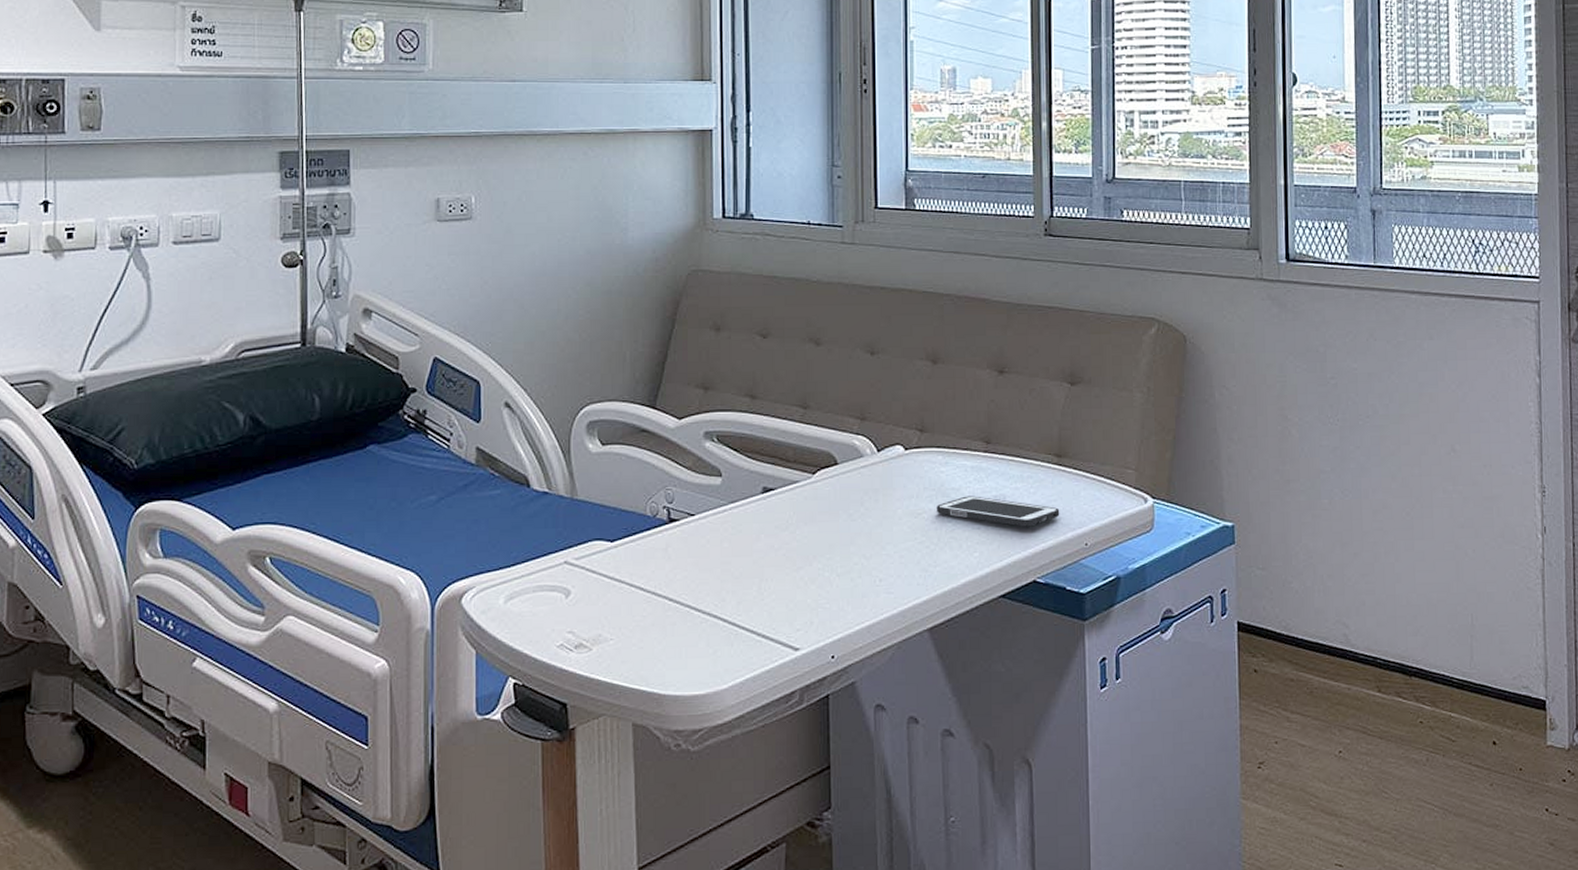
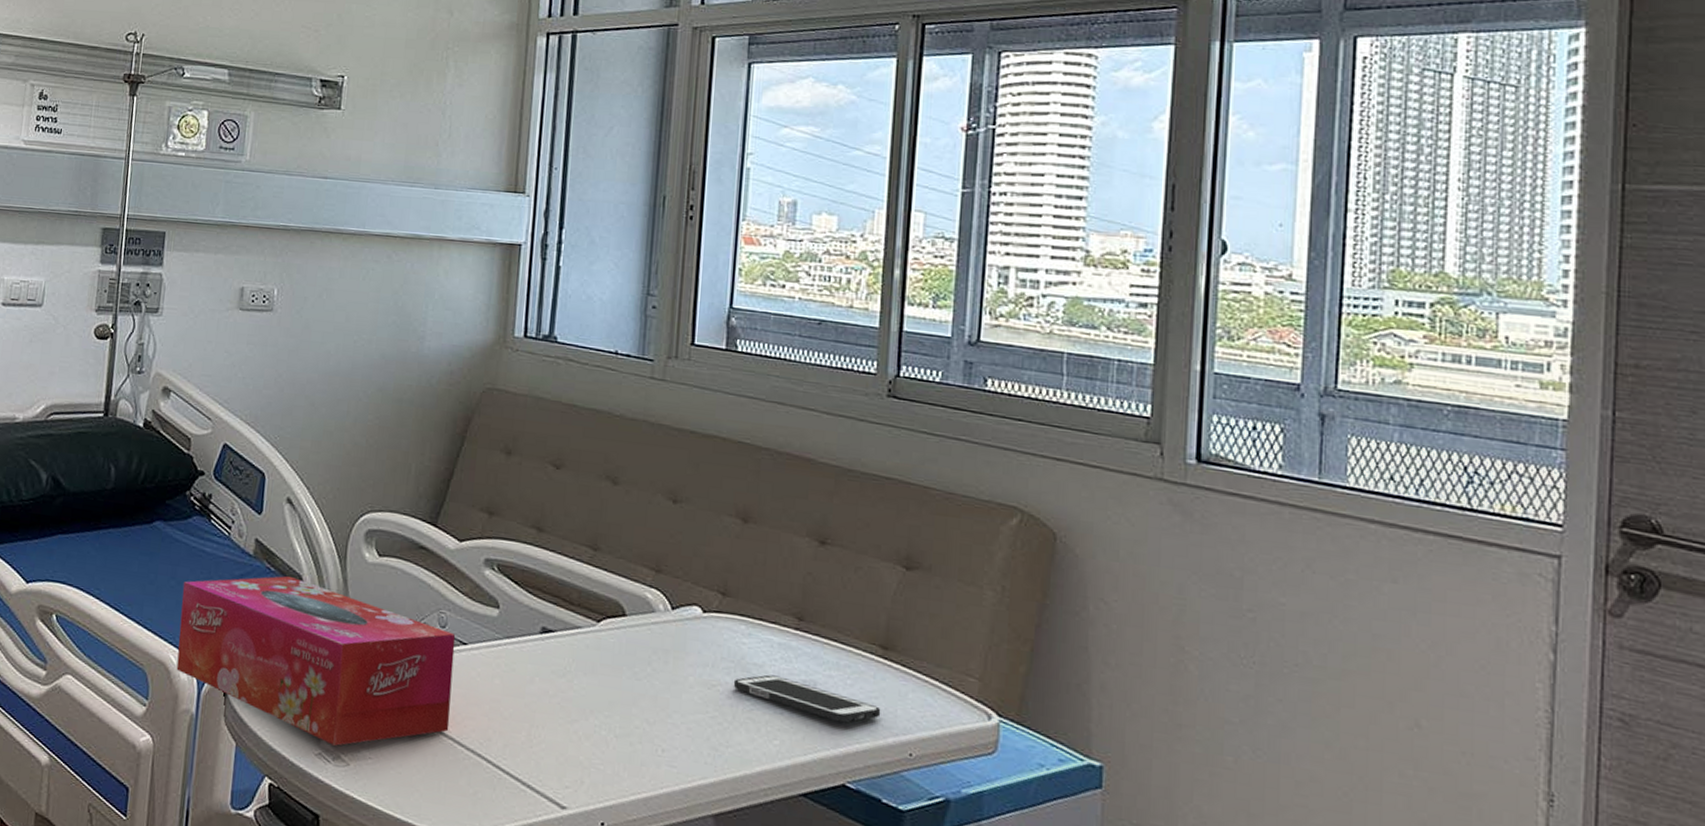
tissue box: none [405,478,685,634] -> present [176,575,456,746]

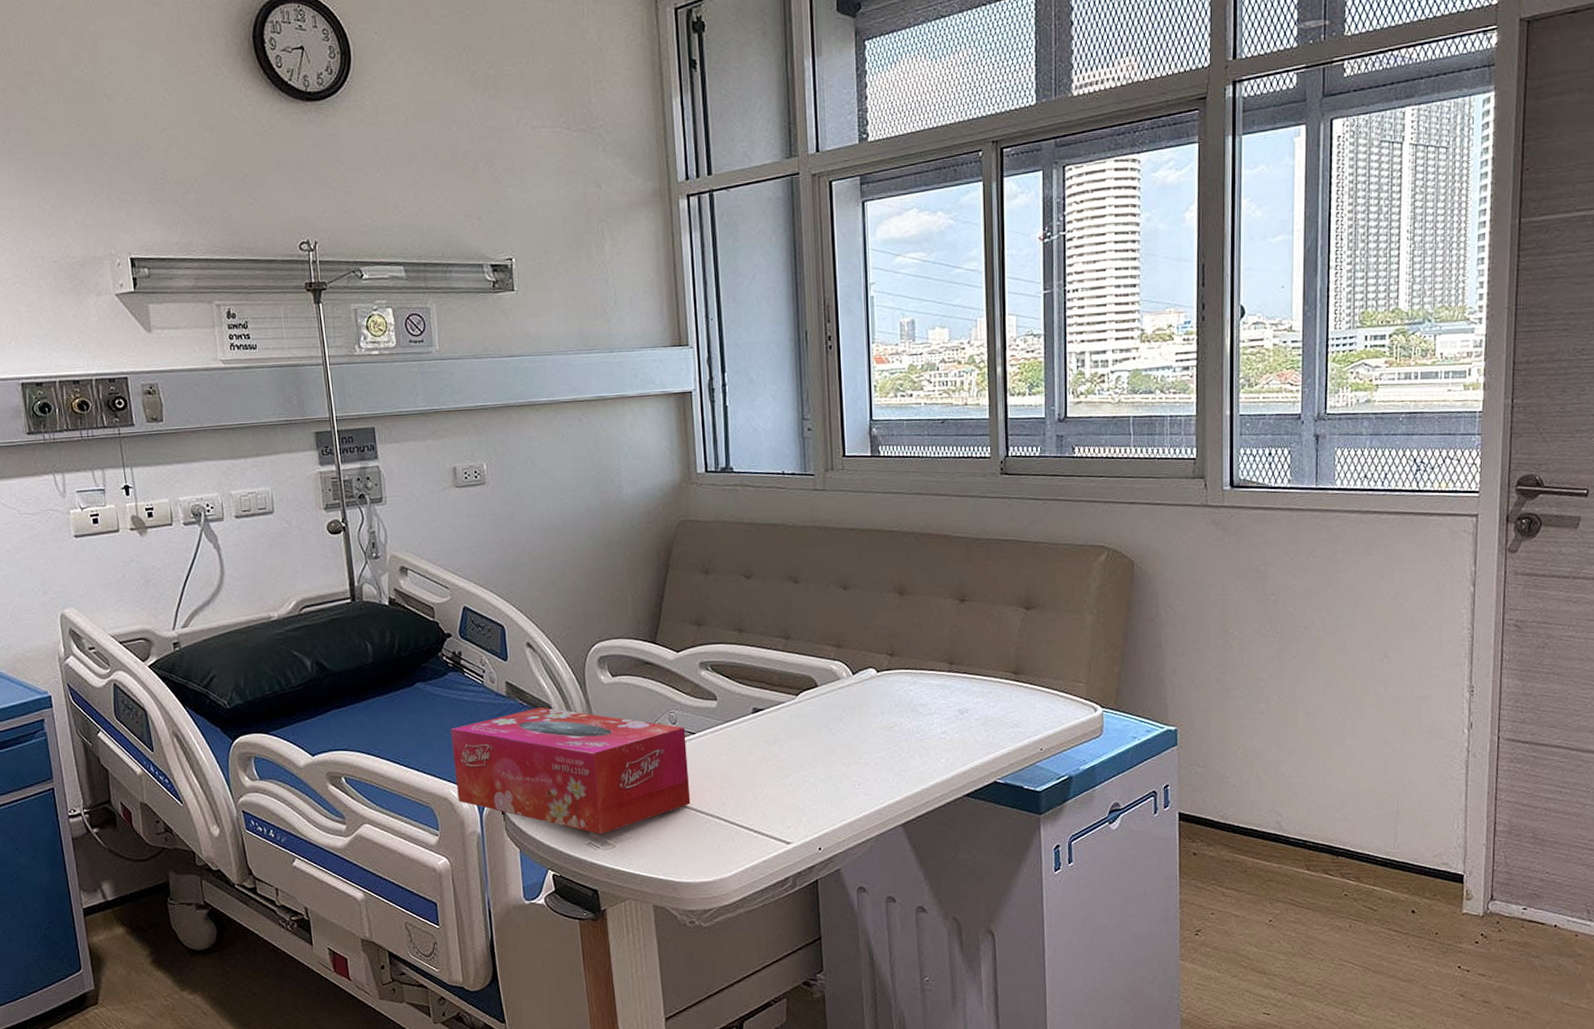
cell phone: present [733,674,881,723] -> none [906,710,1017,736]

